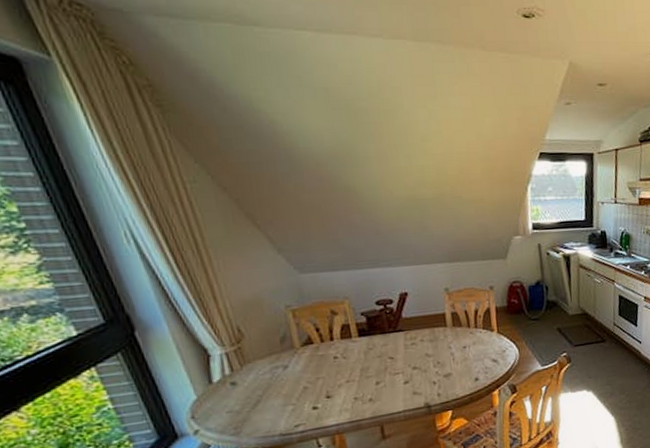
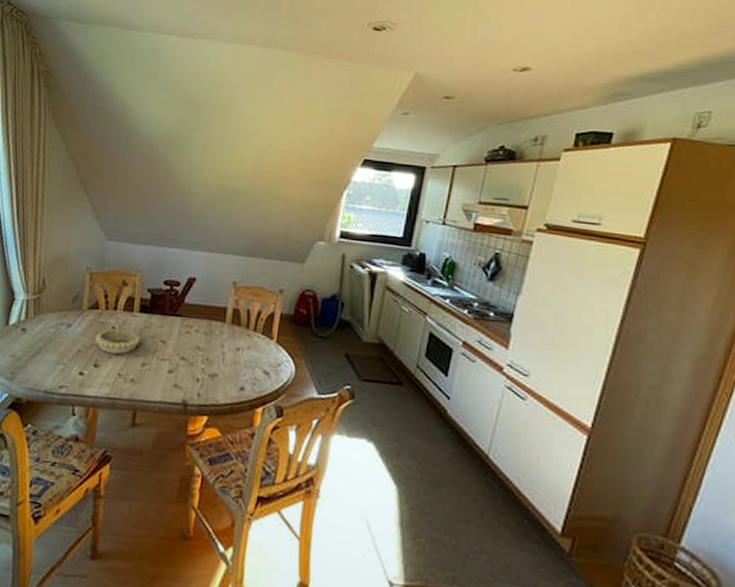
decorative bowl: none [319,356,368,382] -> present [95,329,141,354]

